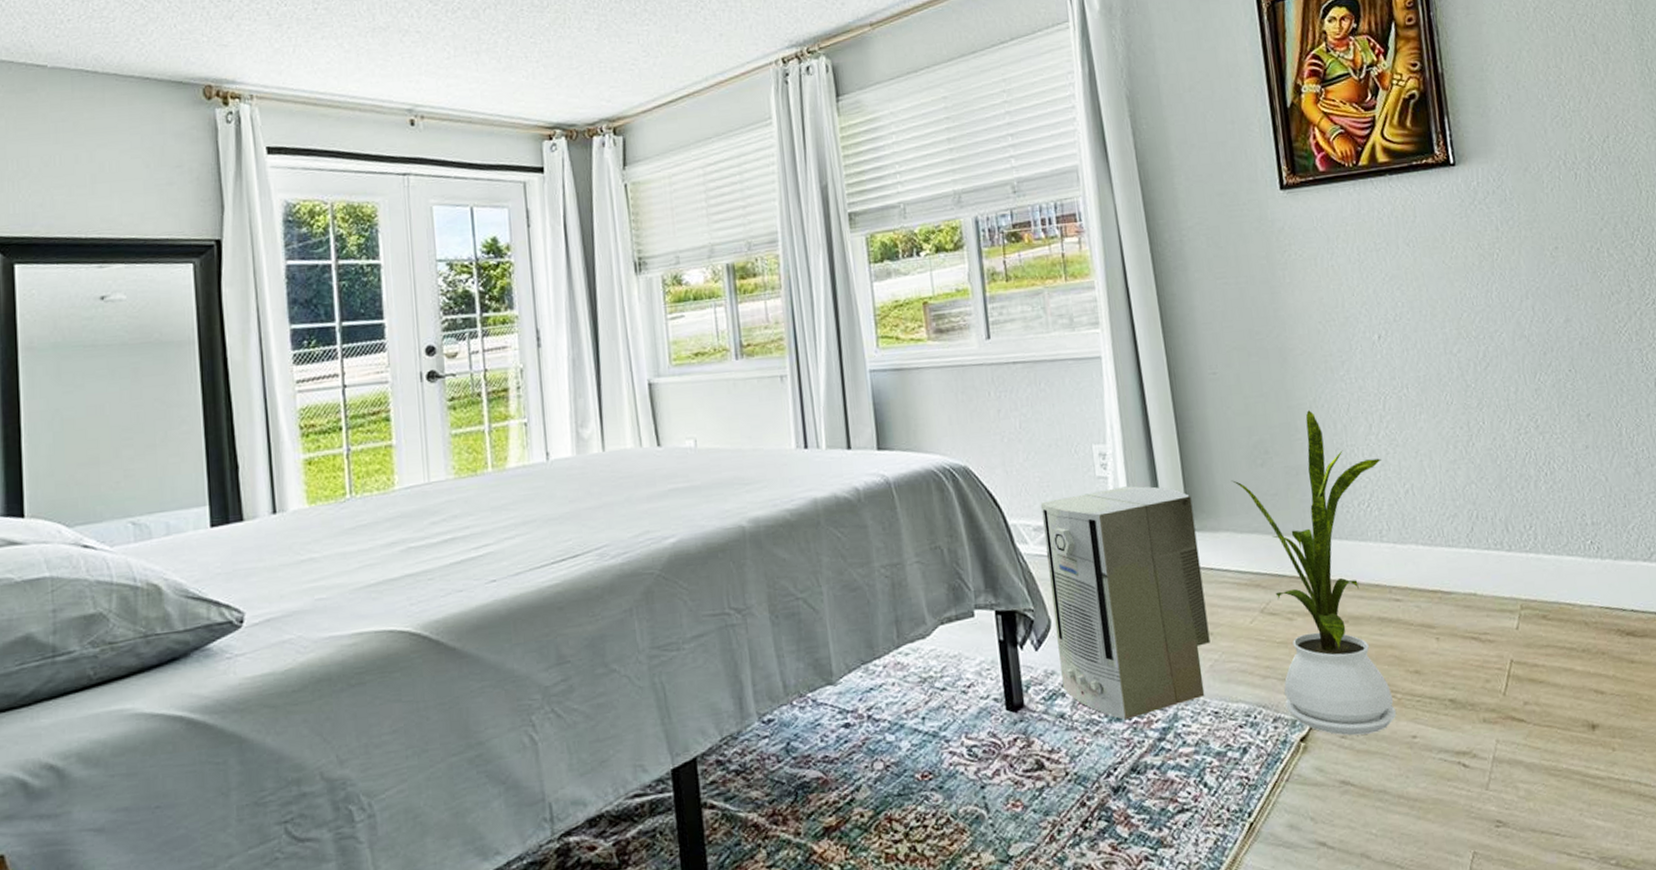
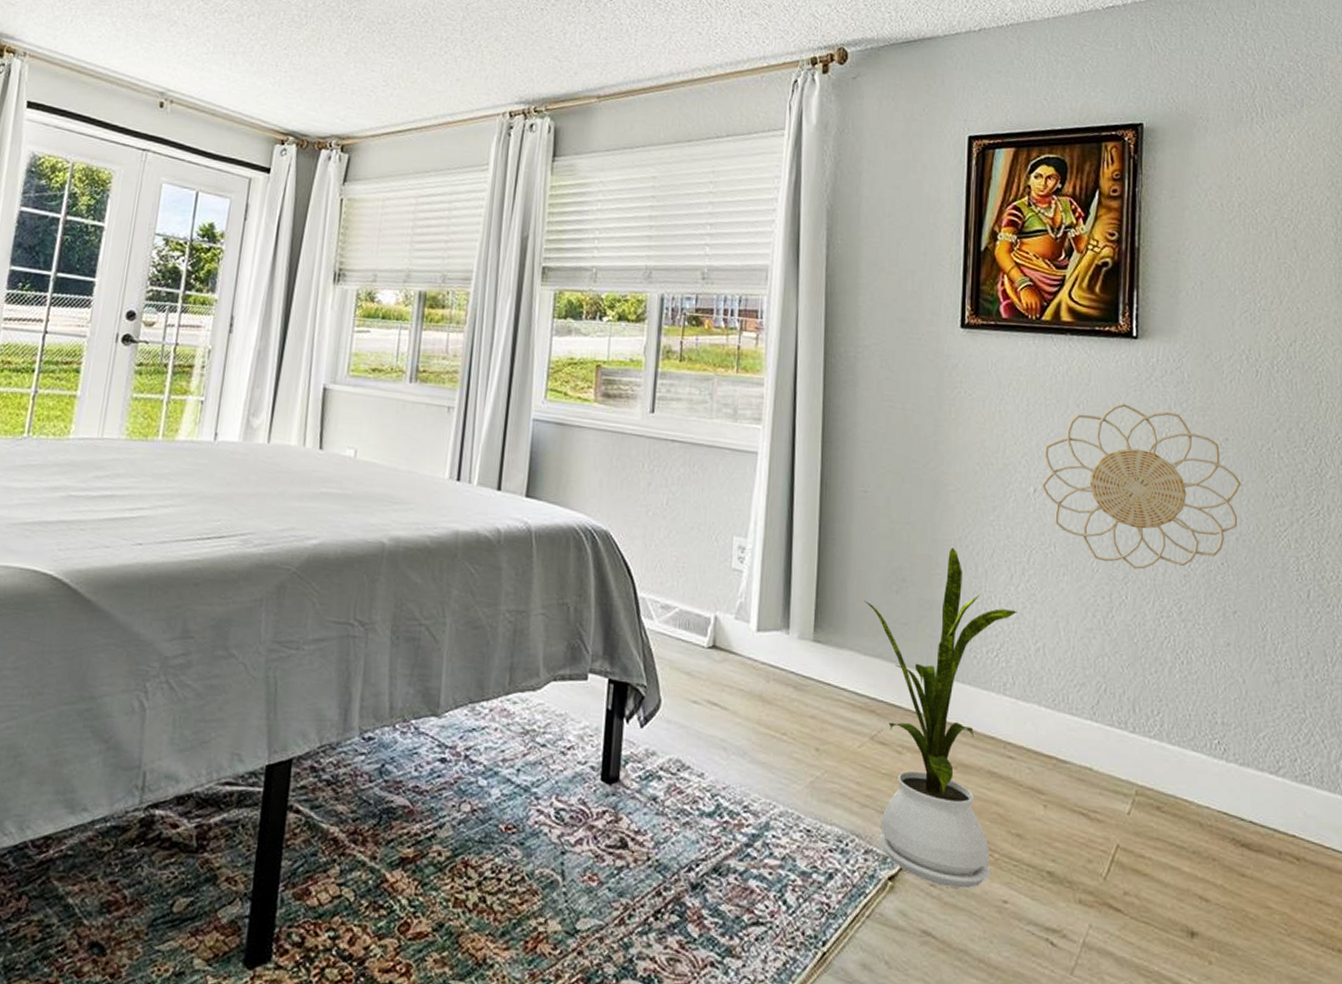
air purifier: present [1040,486,1211,721] -> none [661,581,822,818]
decorative wall piece: none [1381,232,1579,394] -> present [1041,404,1241,570]

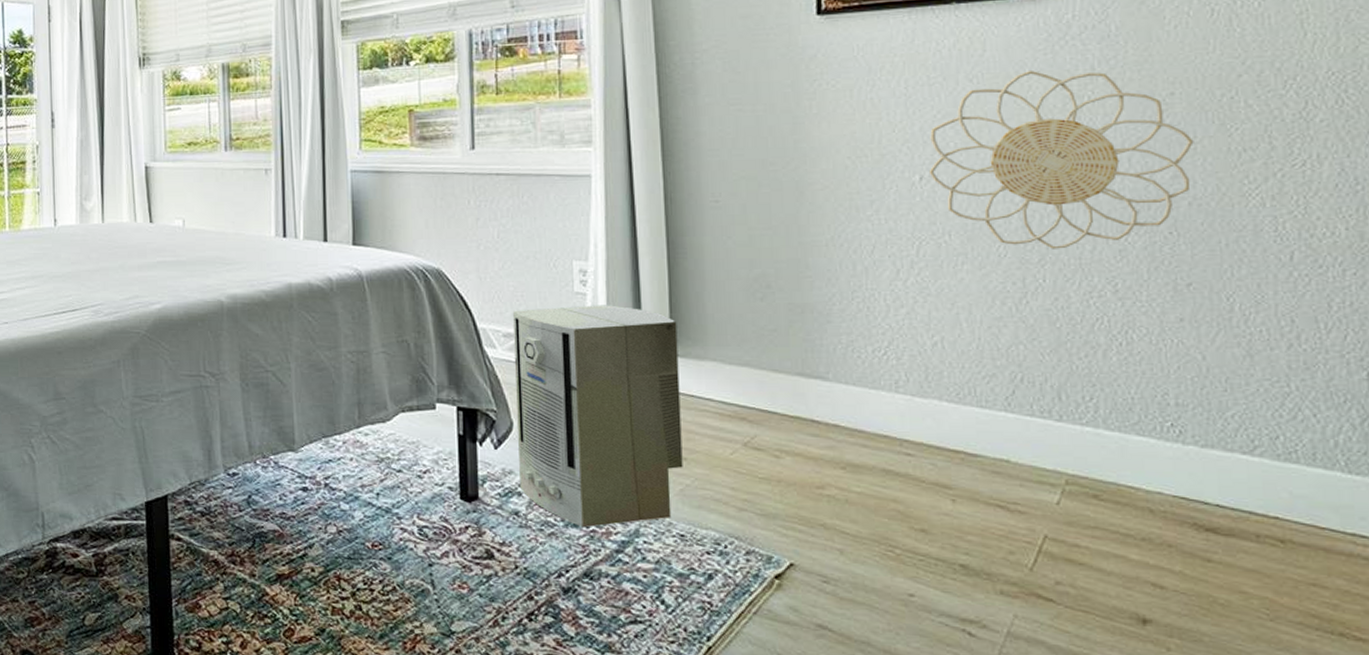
air purifier: none [661,581,822,818] -> present [512,305,683,528]
house plant: present [863,547,1017,889] -> none [723,248,907,584]

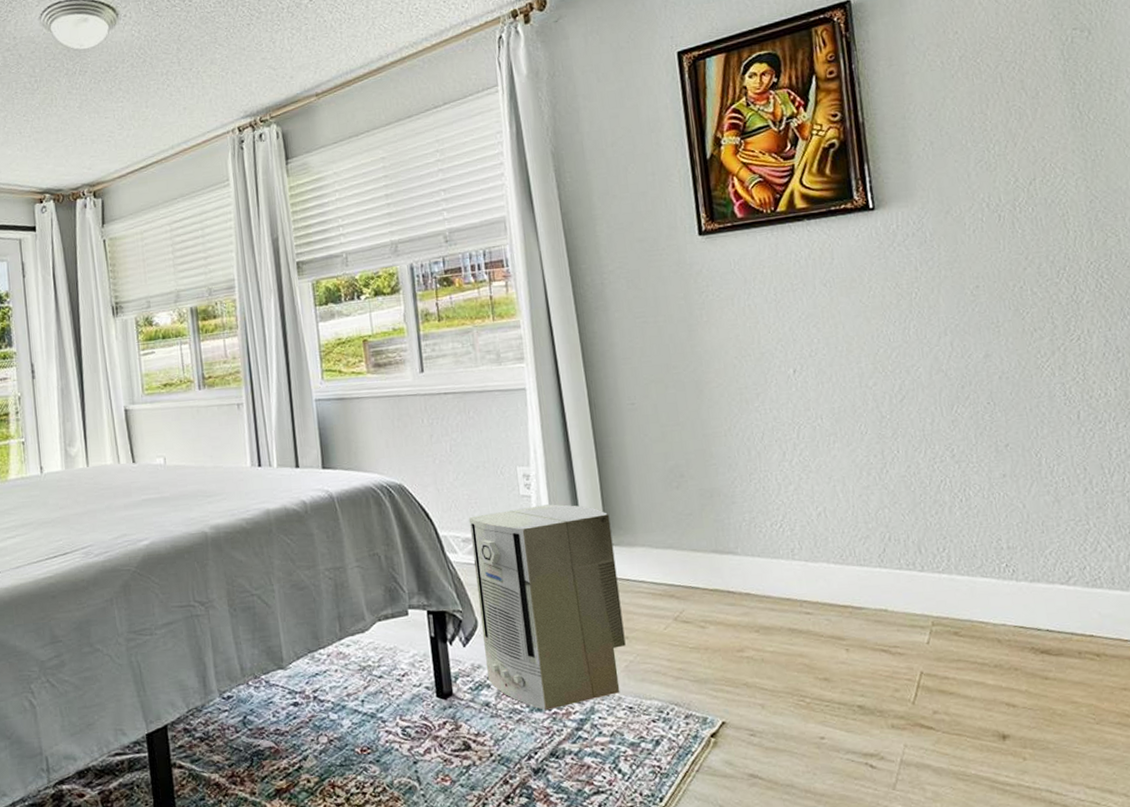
decorative wall piece: present [928,71,1194,249] -> none [797,272,999,424]

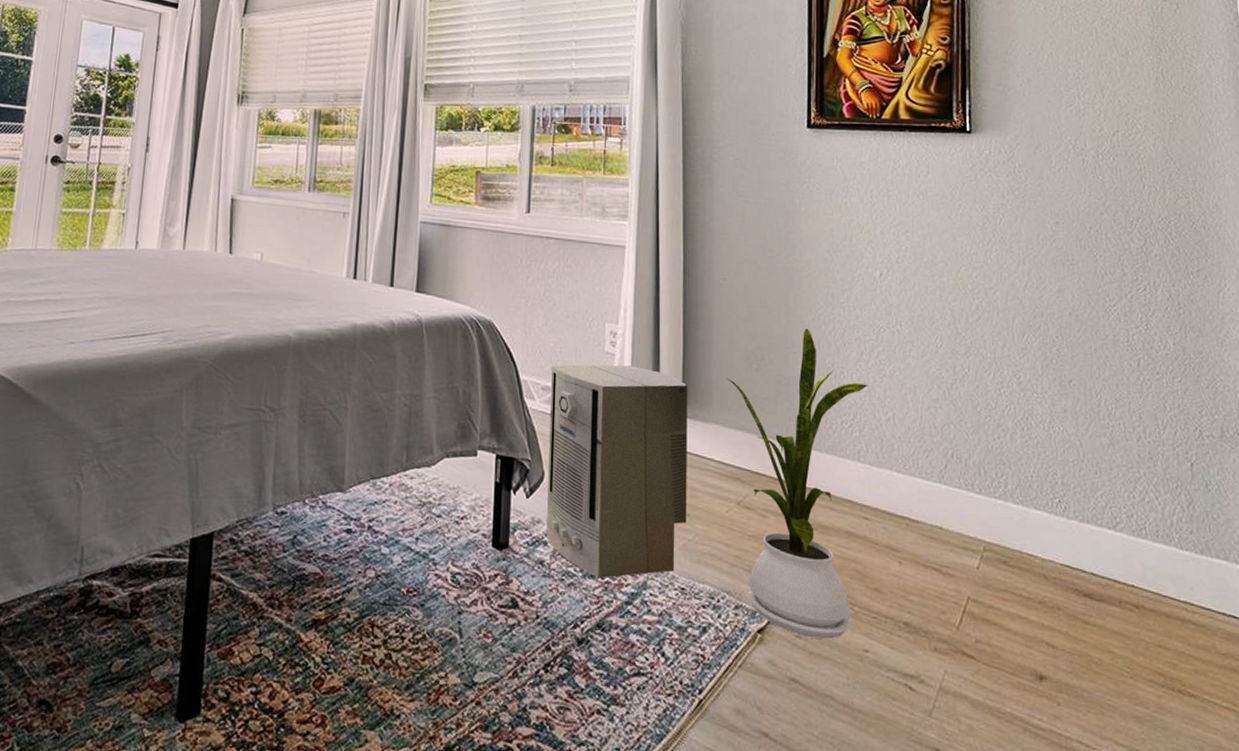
house plant: none [647,438,805,734] -> present [726,328,868,639]

